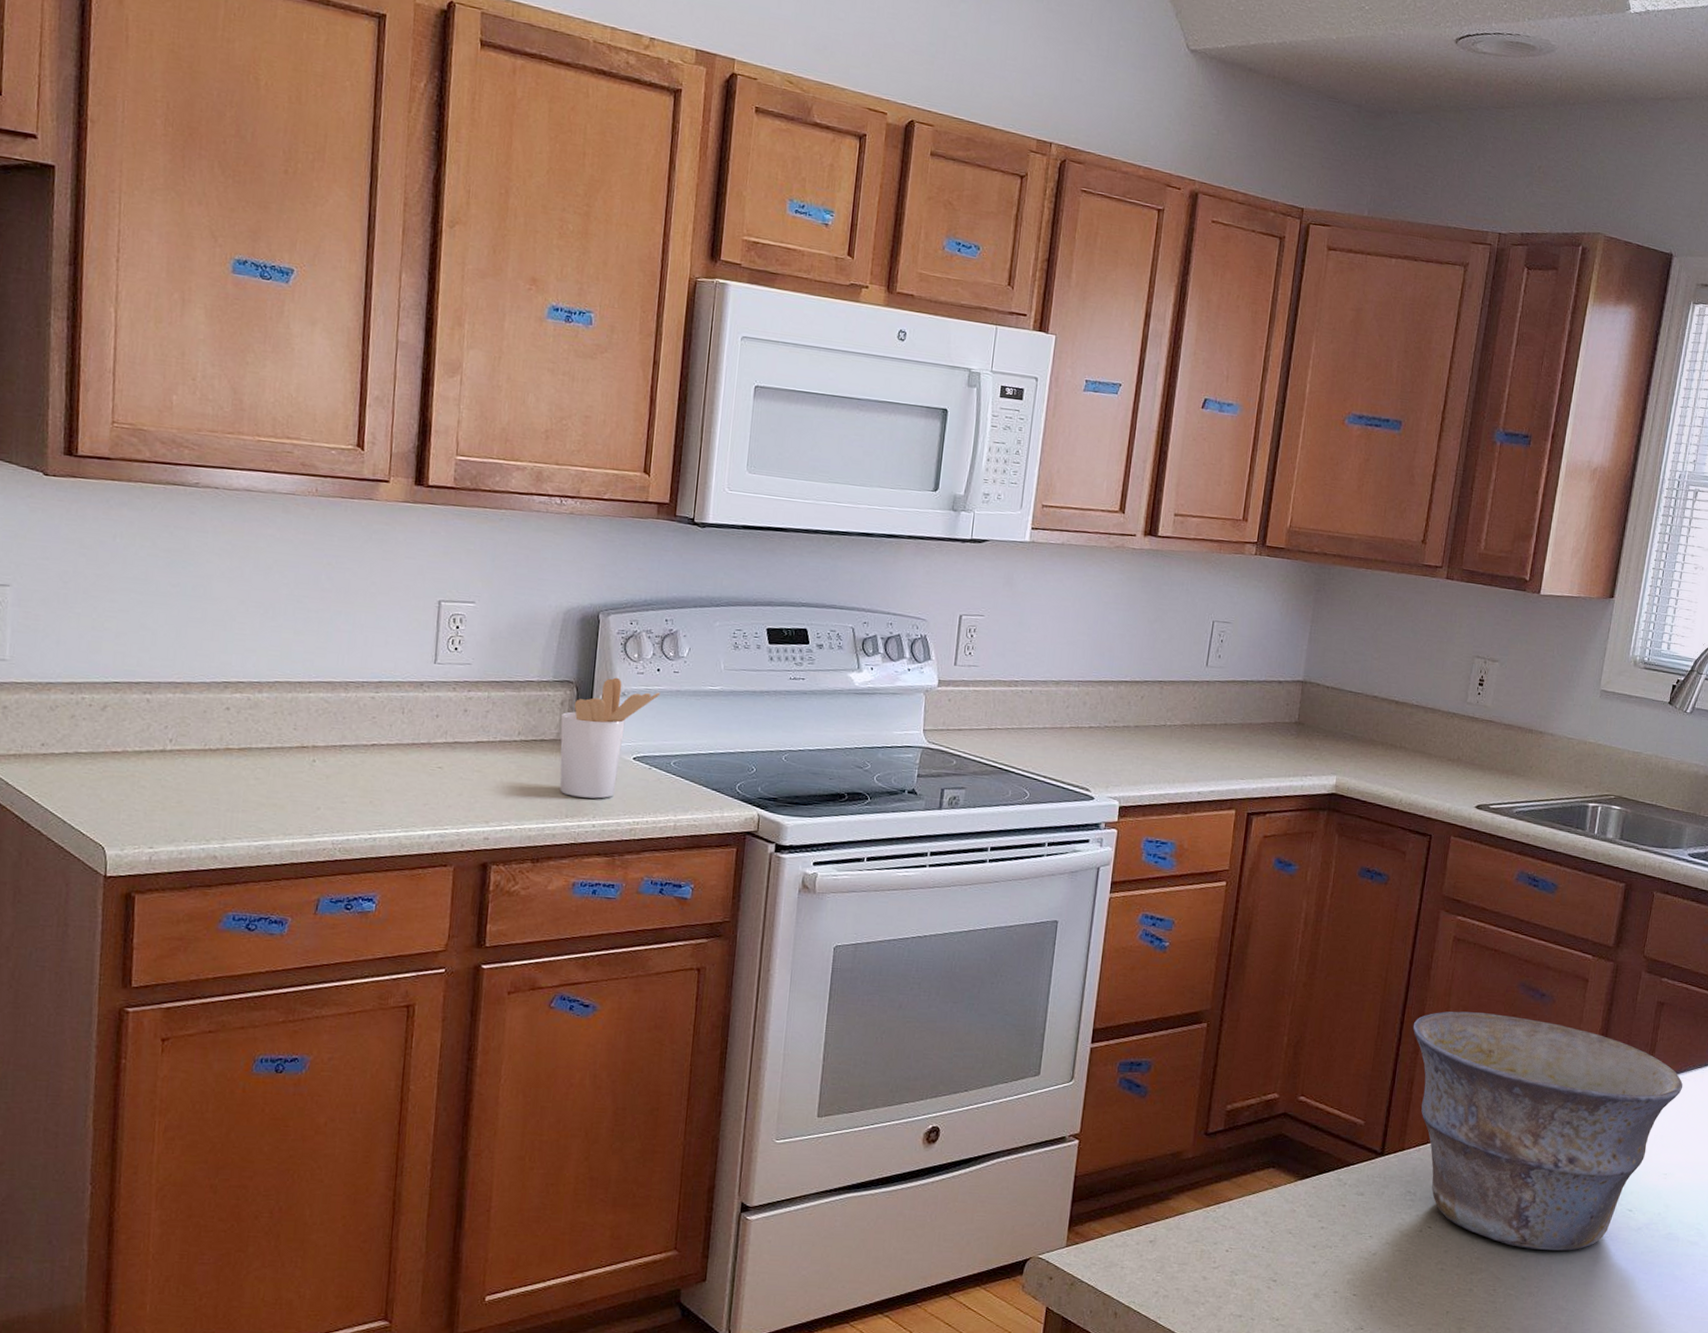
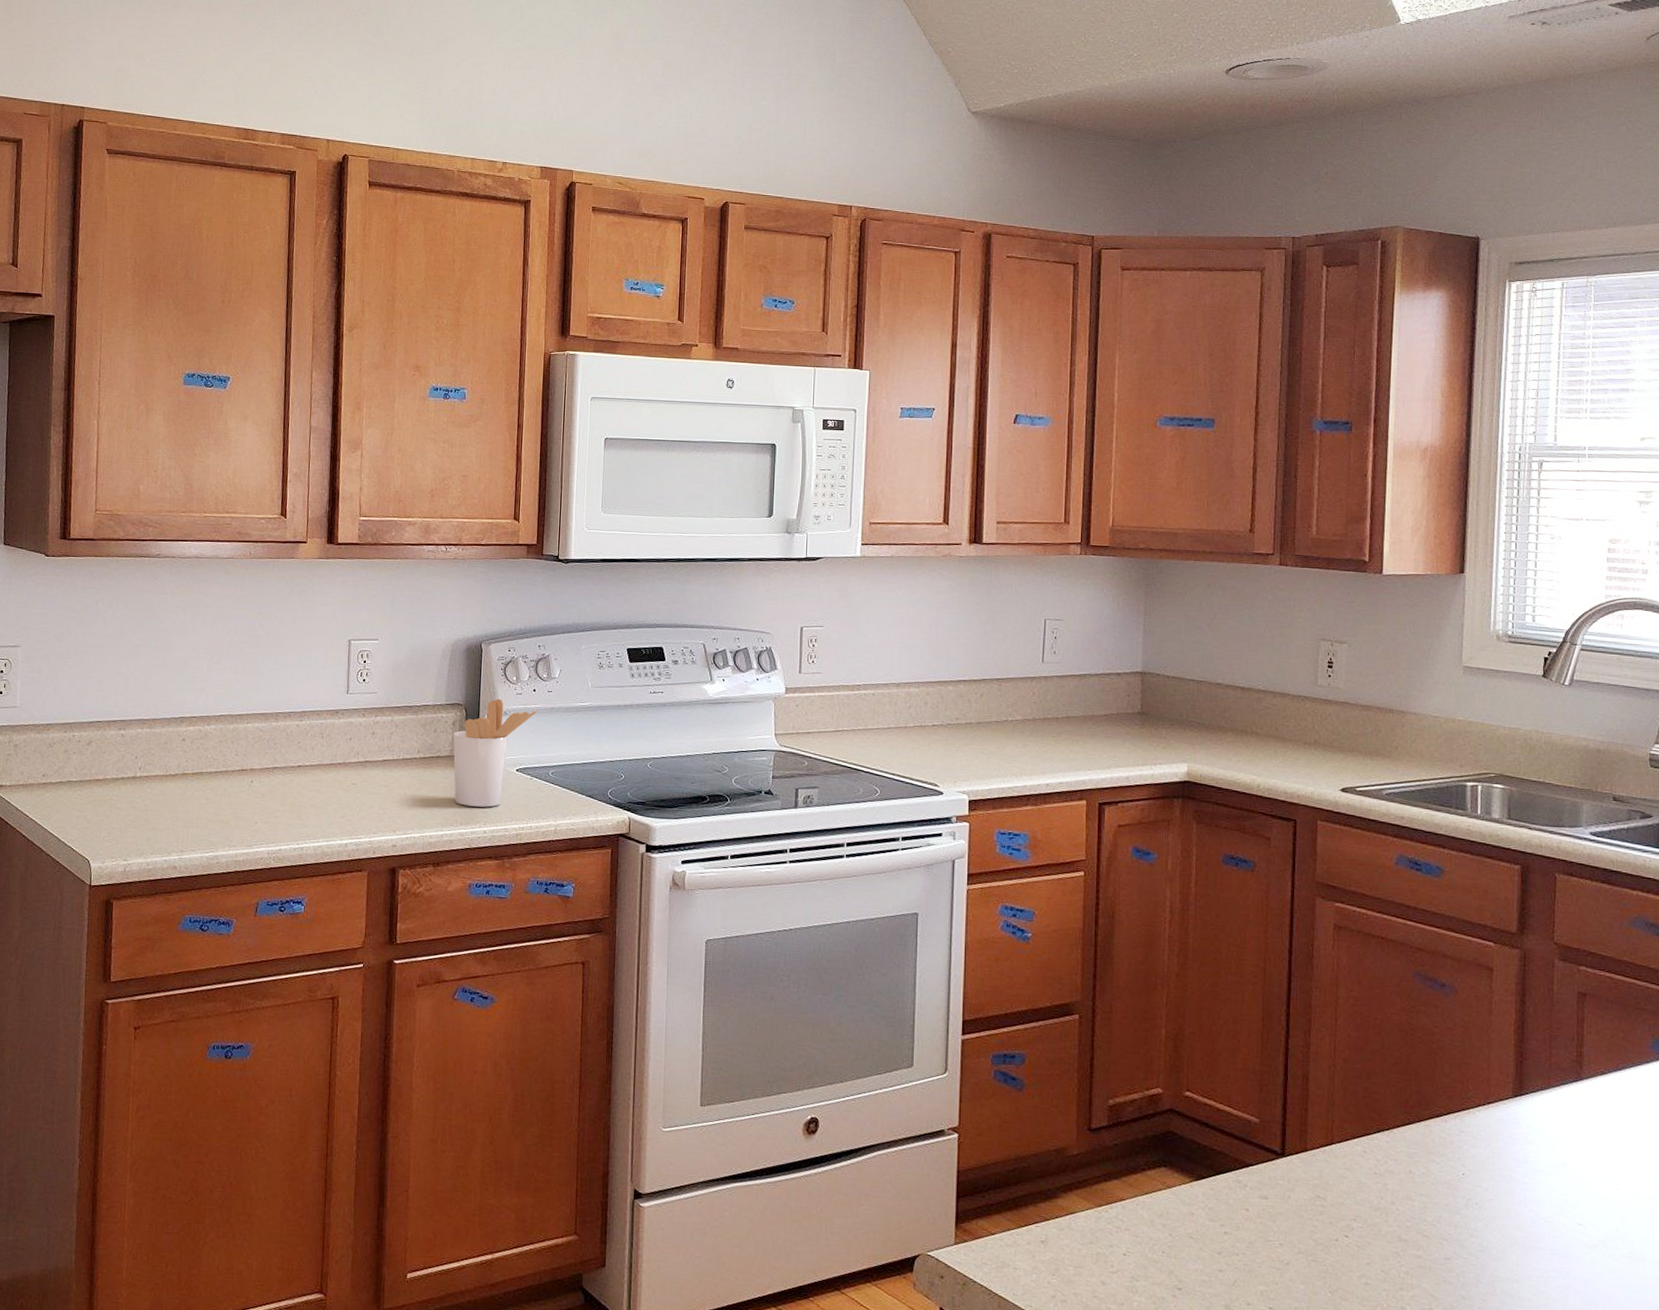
bowl: present [1412,1011,1683,1251] -> none [1300,1002,1623,1268]

